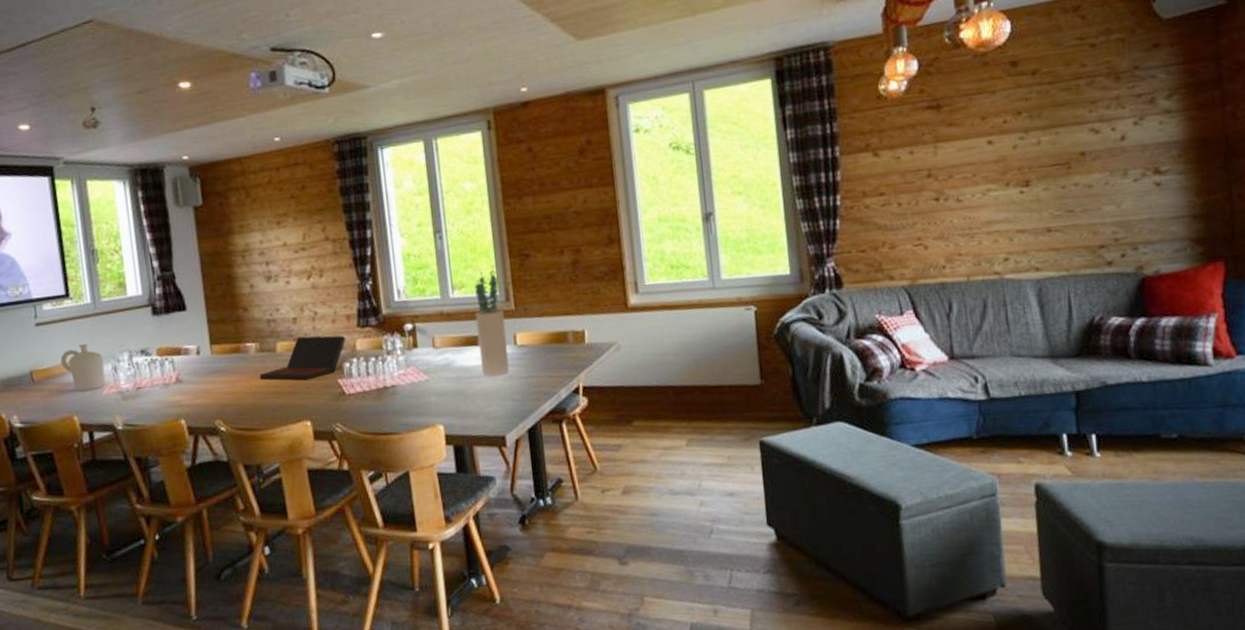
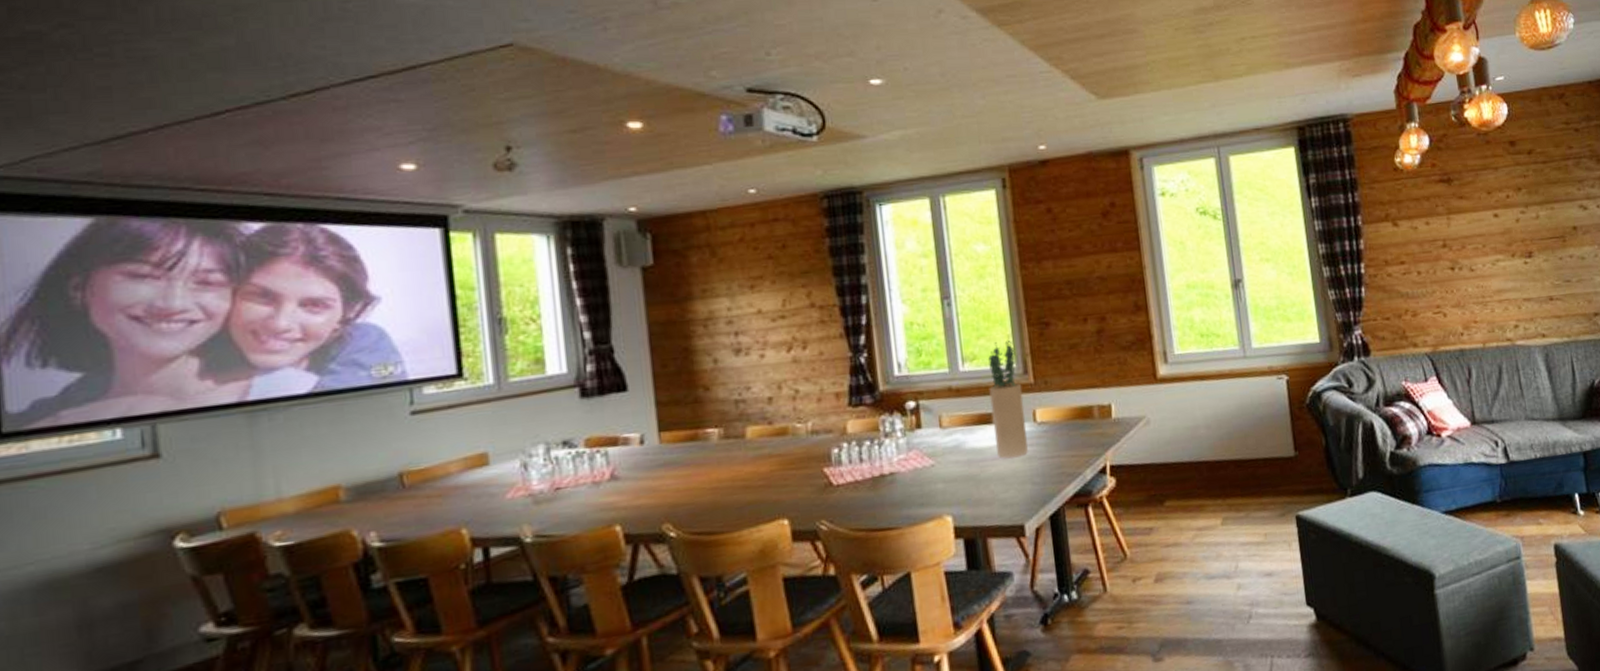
water jug: present [60,344,106,392] -> none [445,435,511,498]
laptop: present [259,335,346,381] -> none [722,416,835,473]

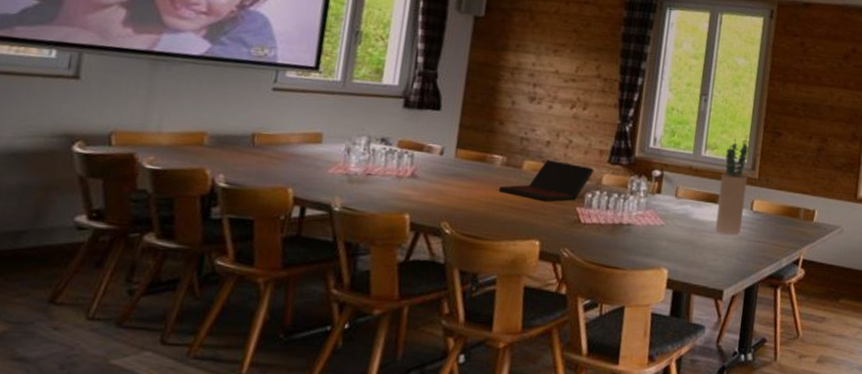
laptop: none [722,416,835,473] -> present [498,160,595,203]

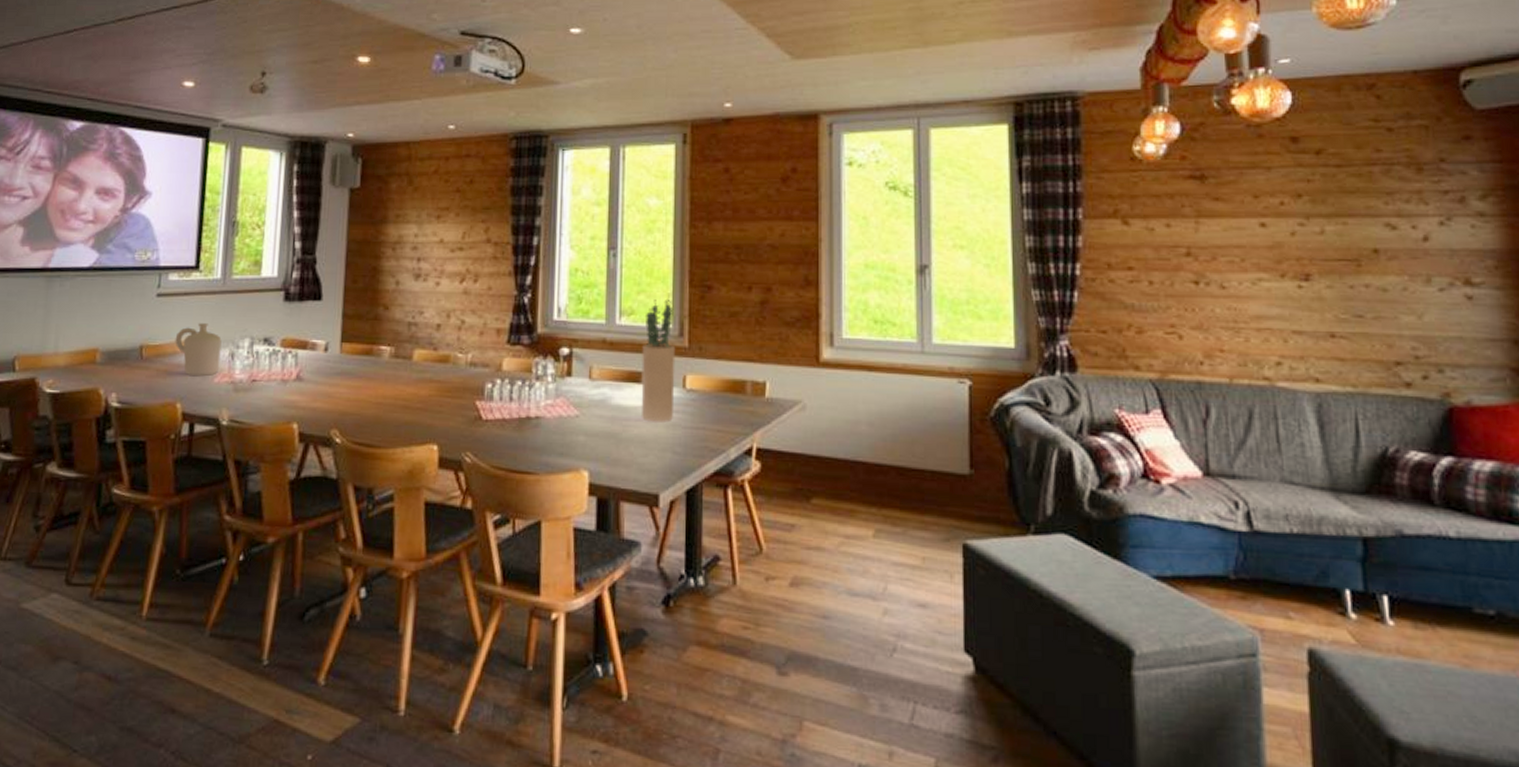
water jug: none [289,119,339,168] -> present [175,323,222,377]
laptop: present [498,160,595,203] -> none [388,346,493,398]

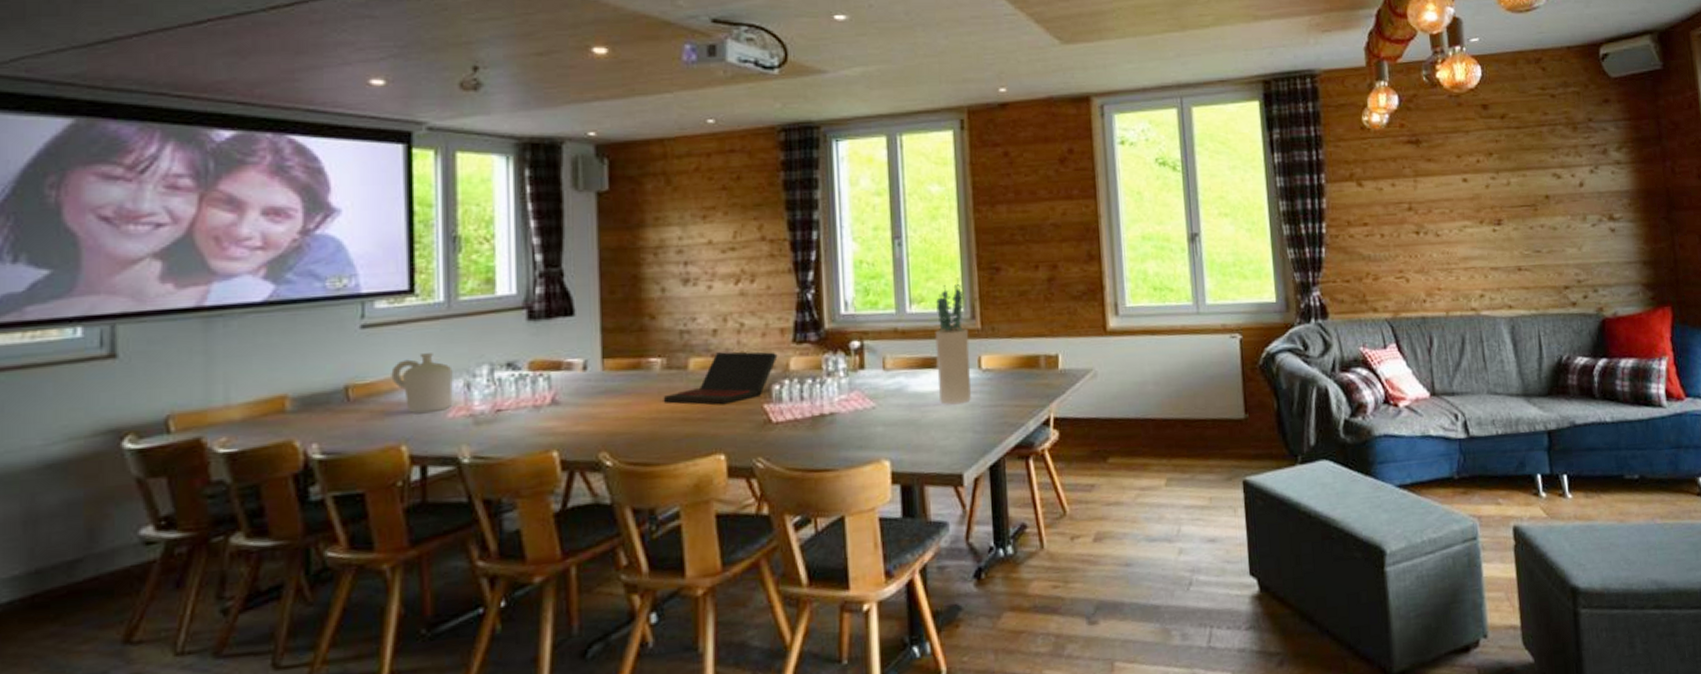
laptop: none [388,346,493,398] -> present [663,351,778,406]

